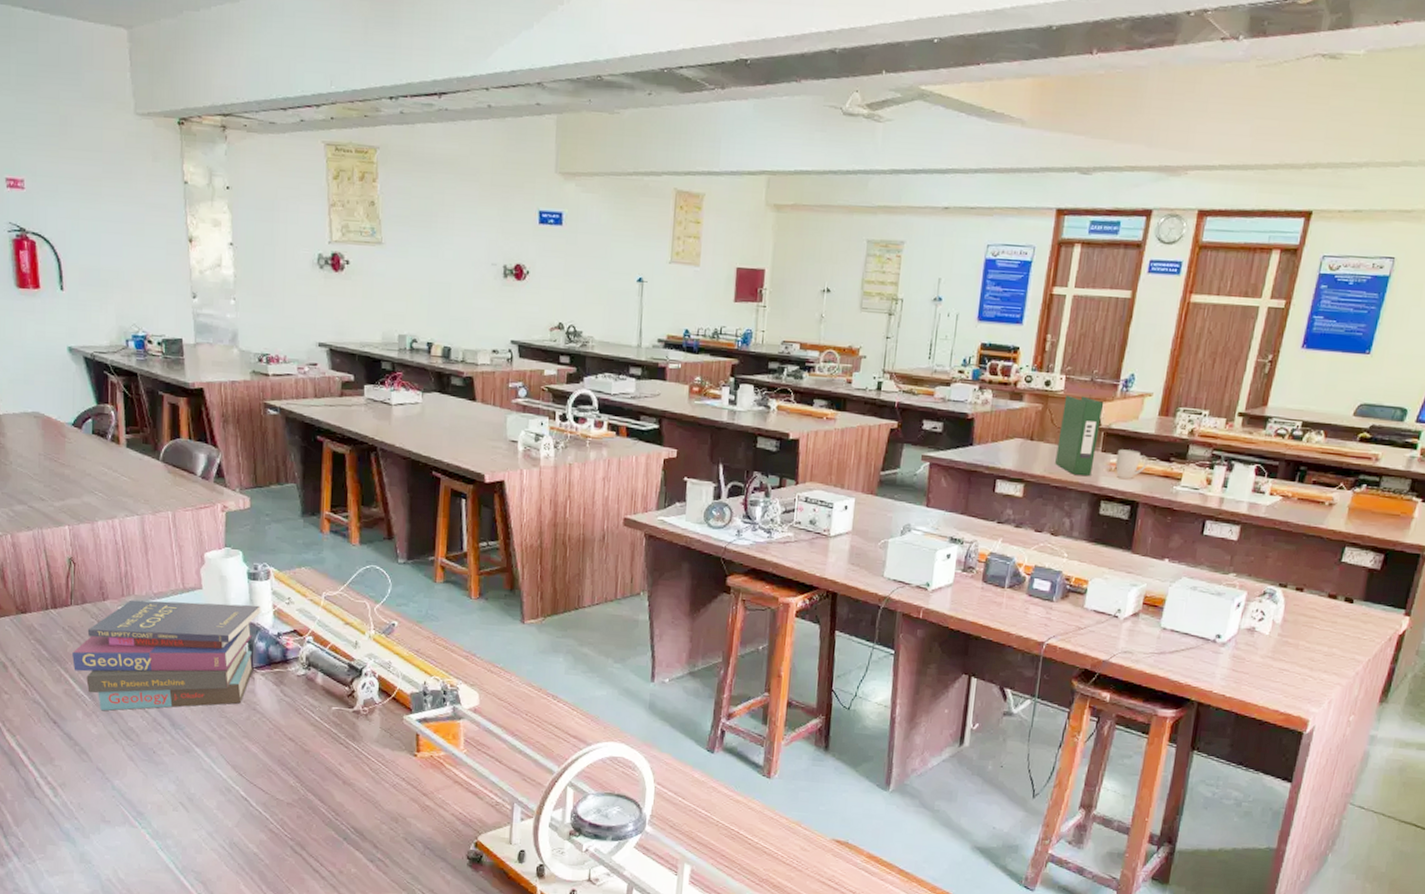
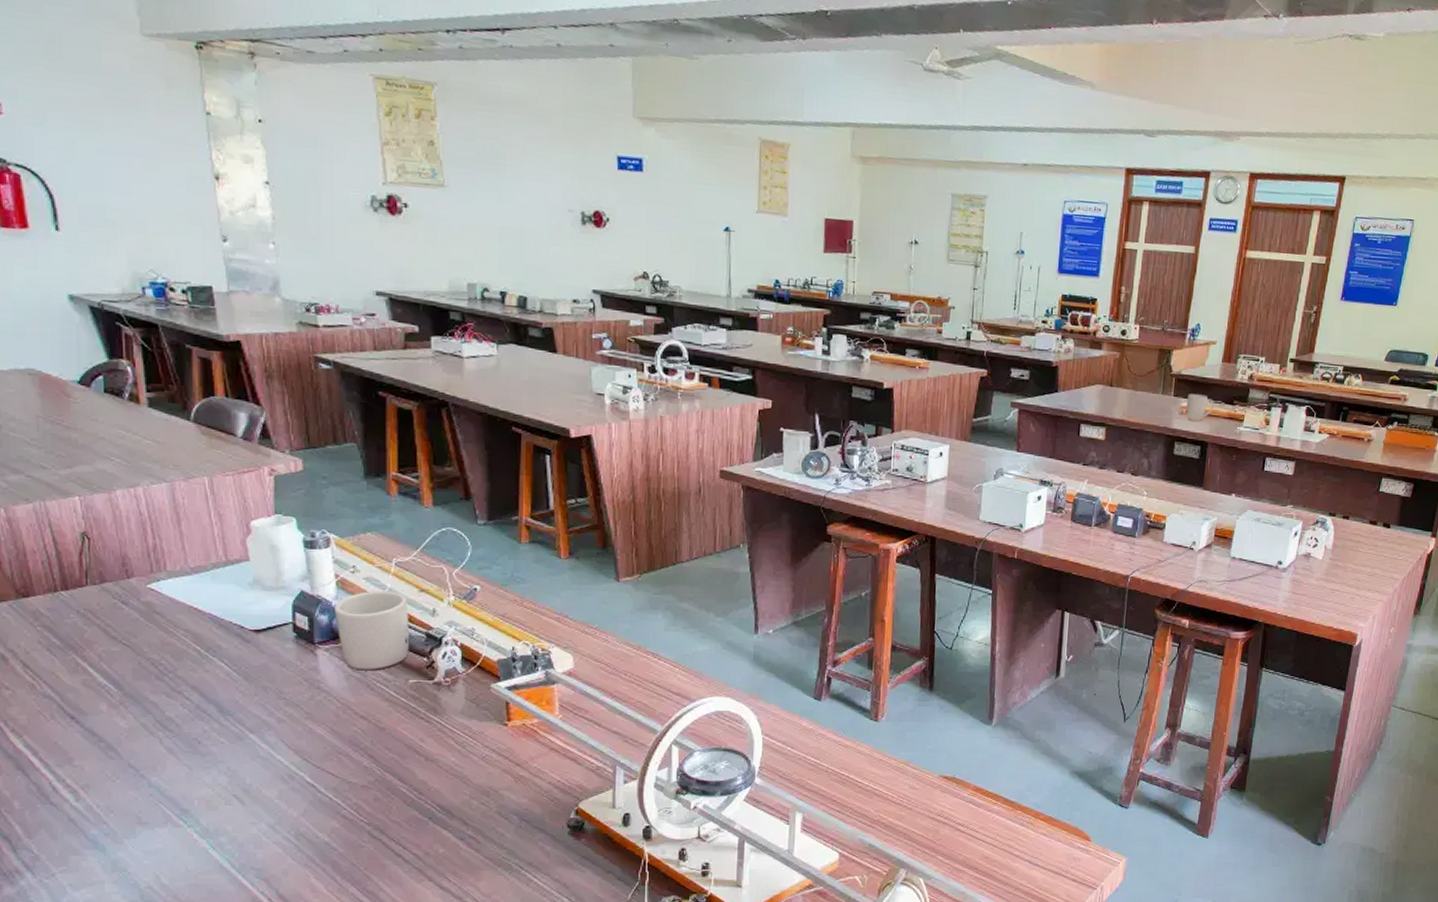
books: present [72,599,261,711] -> none [91,575,321,701]
mug: none [271,621,335,697] -> present [334,590,410,671]
binder: present [1055,394,1103,476] -> none [1133,343,1173,419]

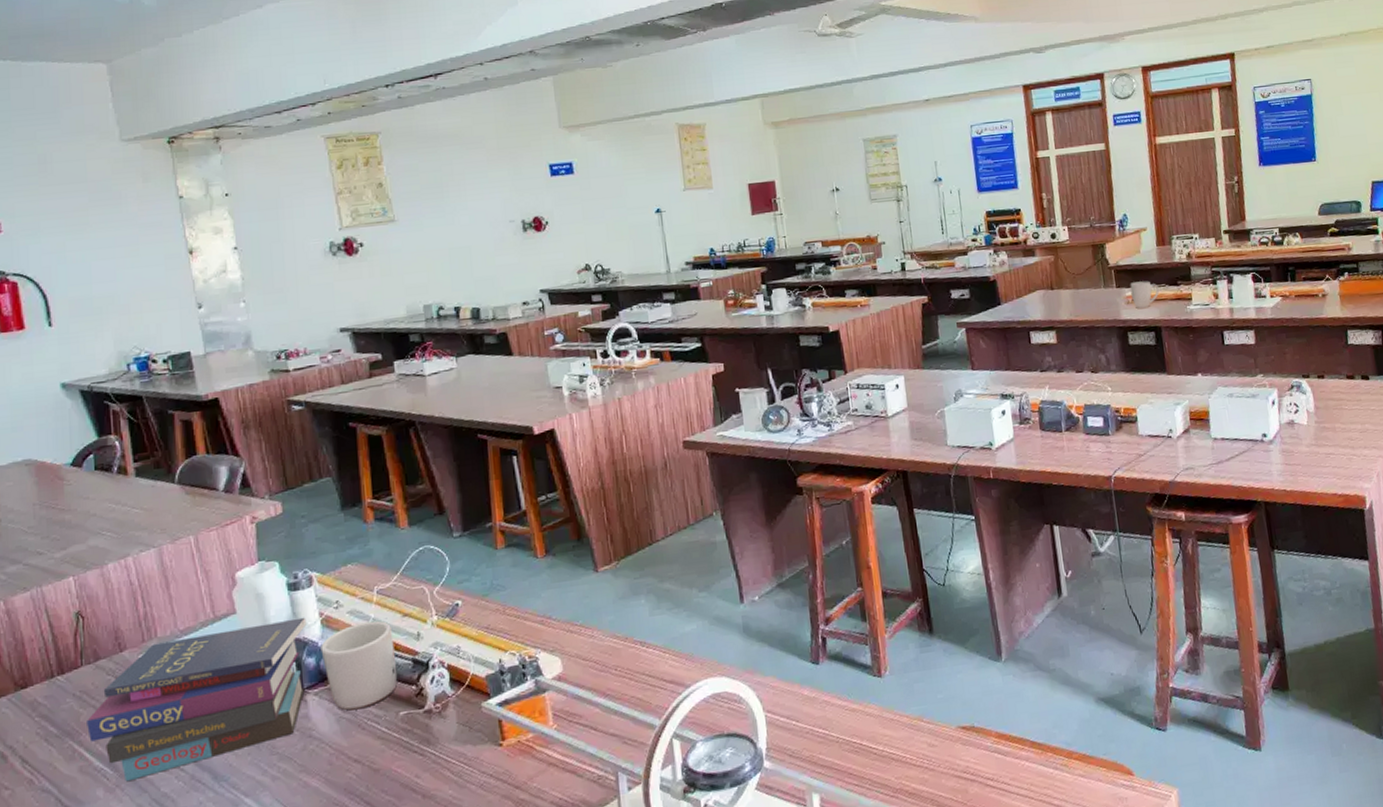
books: none [91,575,321,701] -> present [87,617,307,782]

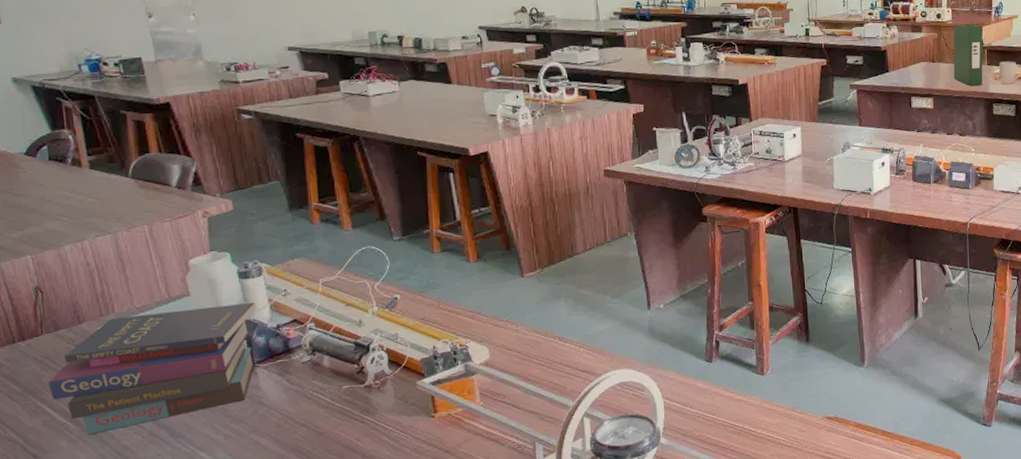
mug: present [320,620,398,711] -> none [270,308,341,383]
binder: none [1072,241,1113,314] -> present [953,23,983,86]

